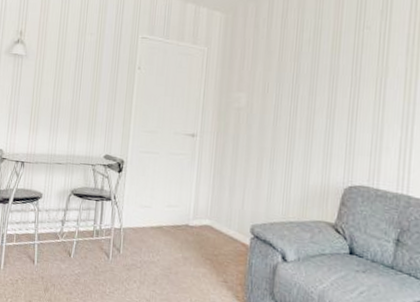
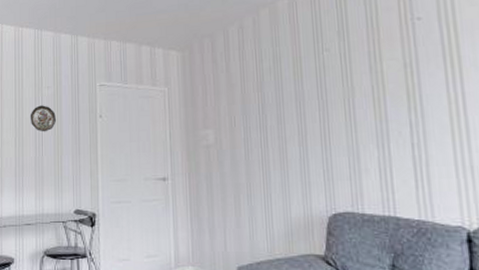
decorative plate: none [70,51,96,78] -> present [30,105,56,132]

